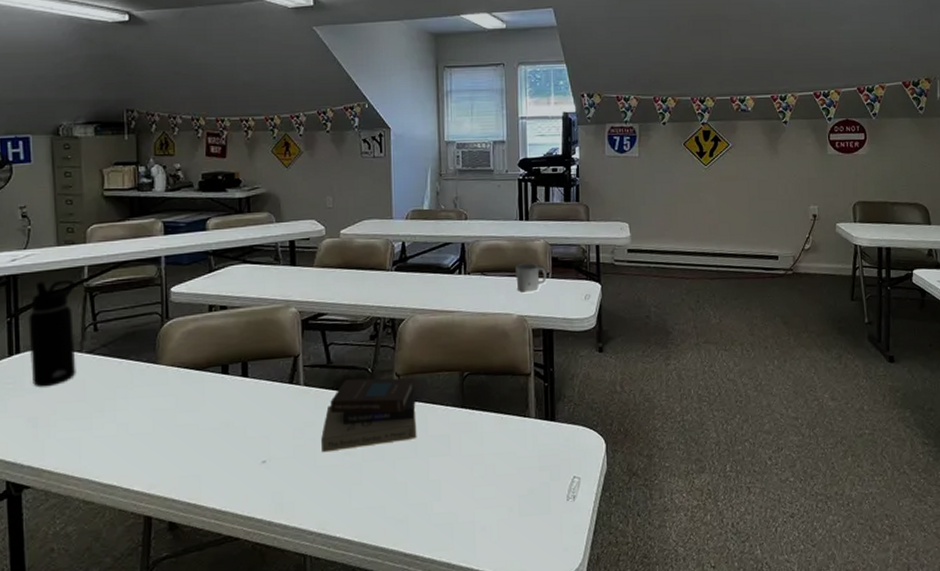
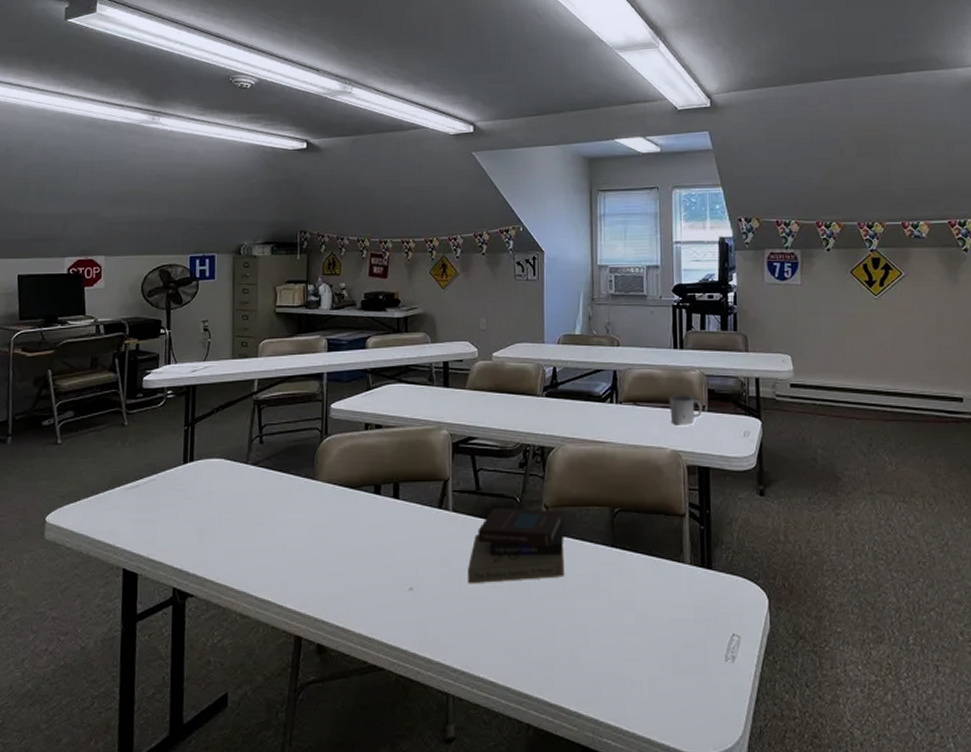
water bottle: present [28,279,76,386] -> none [201,391,246,495]

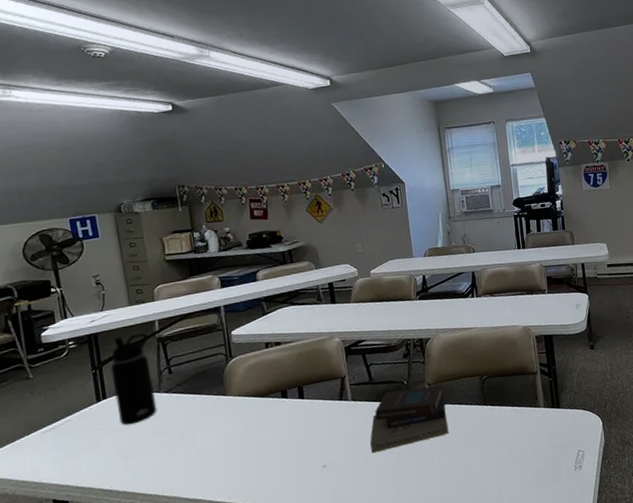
water bottle: none [201,391,246,495] -> present [110,333,157,425]
mug: present [669,395,703,425] -> none [517,283,544,307]

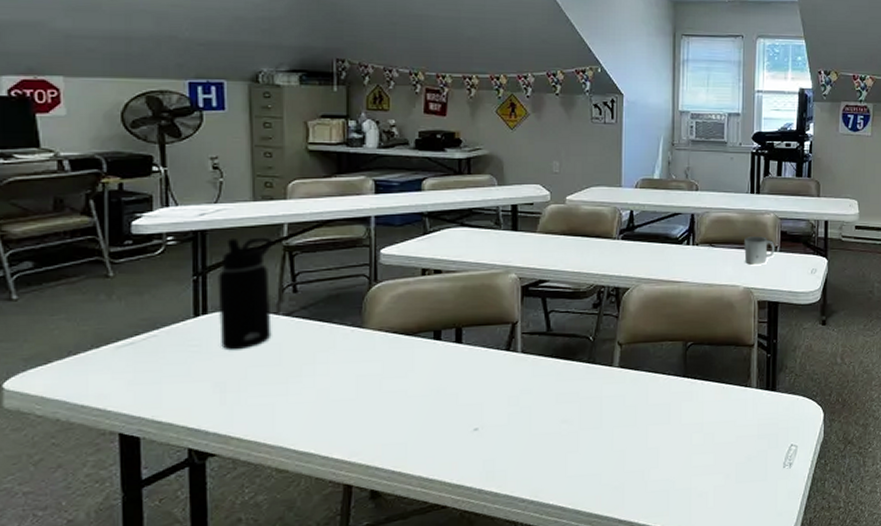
books: present [370,385,449,454] -> none [538,346,639,421]
mug: none [517,283,544,307] -> present [744,236,775,265]

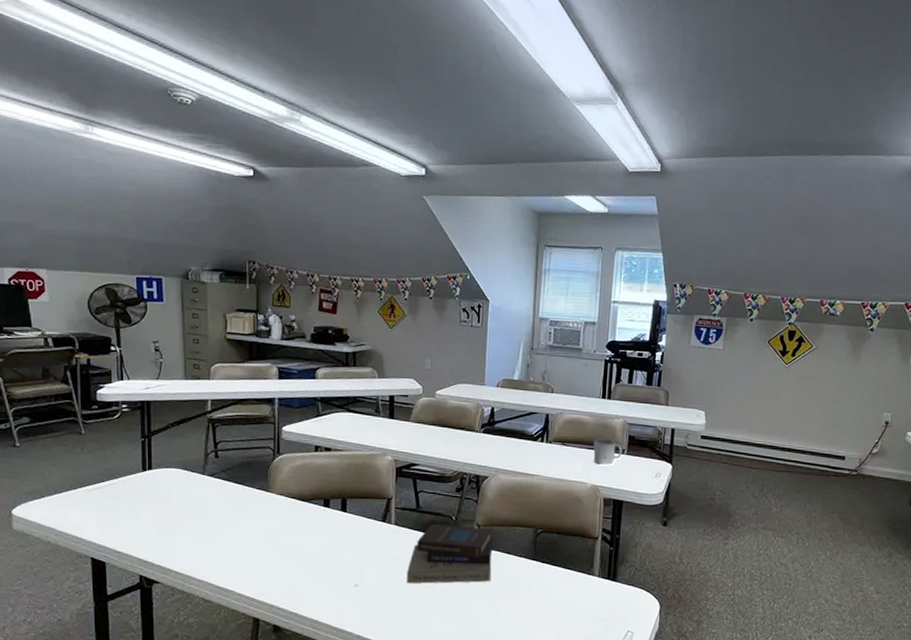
water bottle: present [218,237,274,349] -> none [159,408,200,500]
books: none [538,346,639,421] -> present [407,523,494,584]

